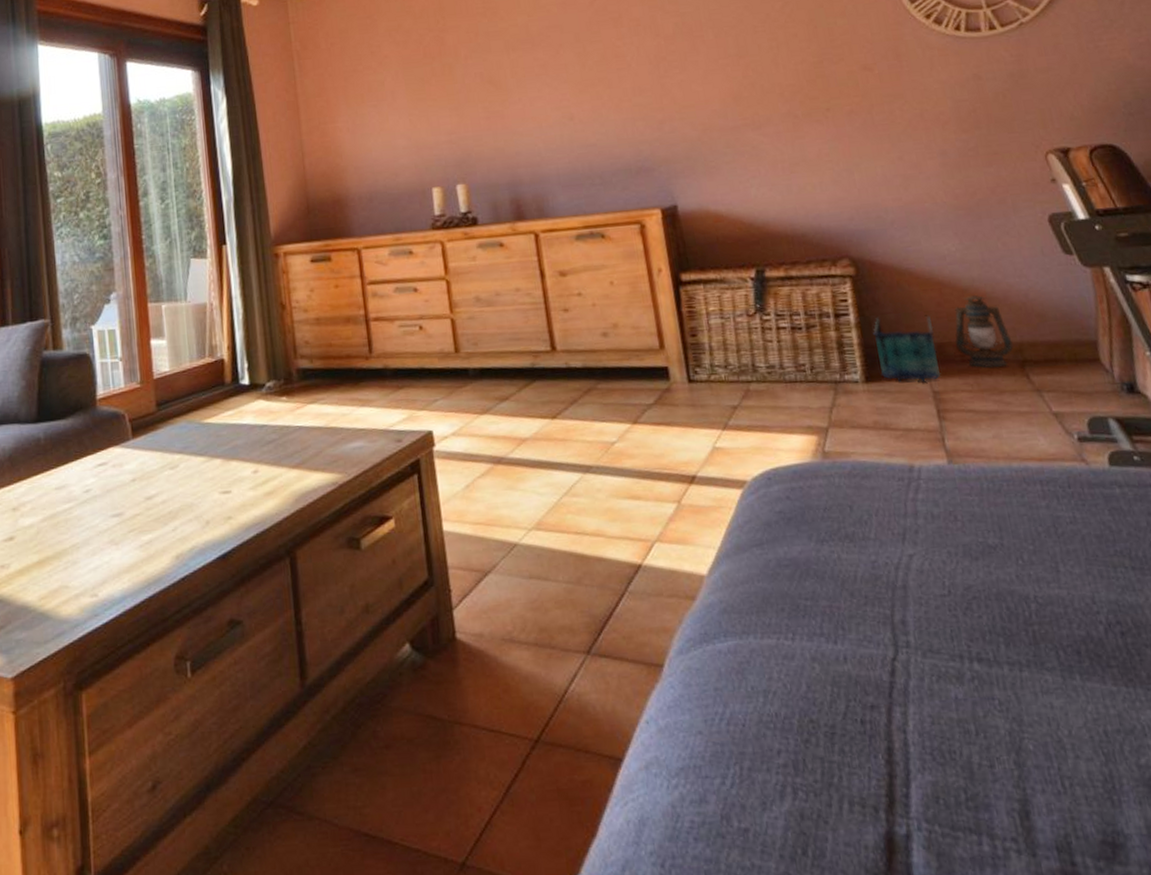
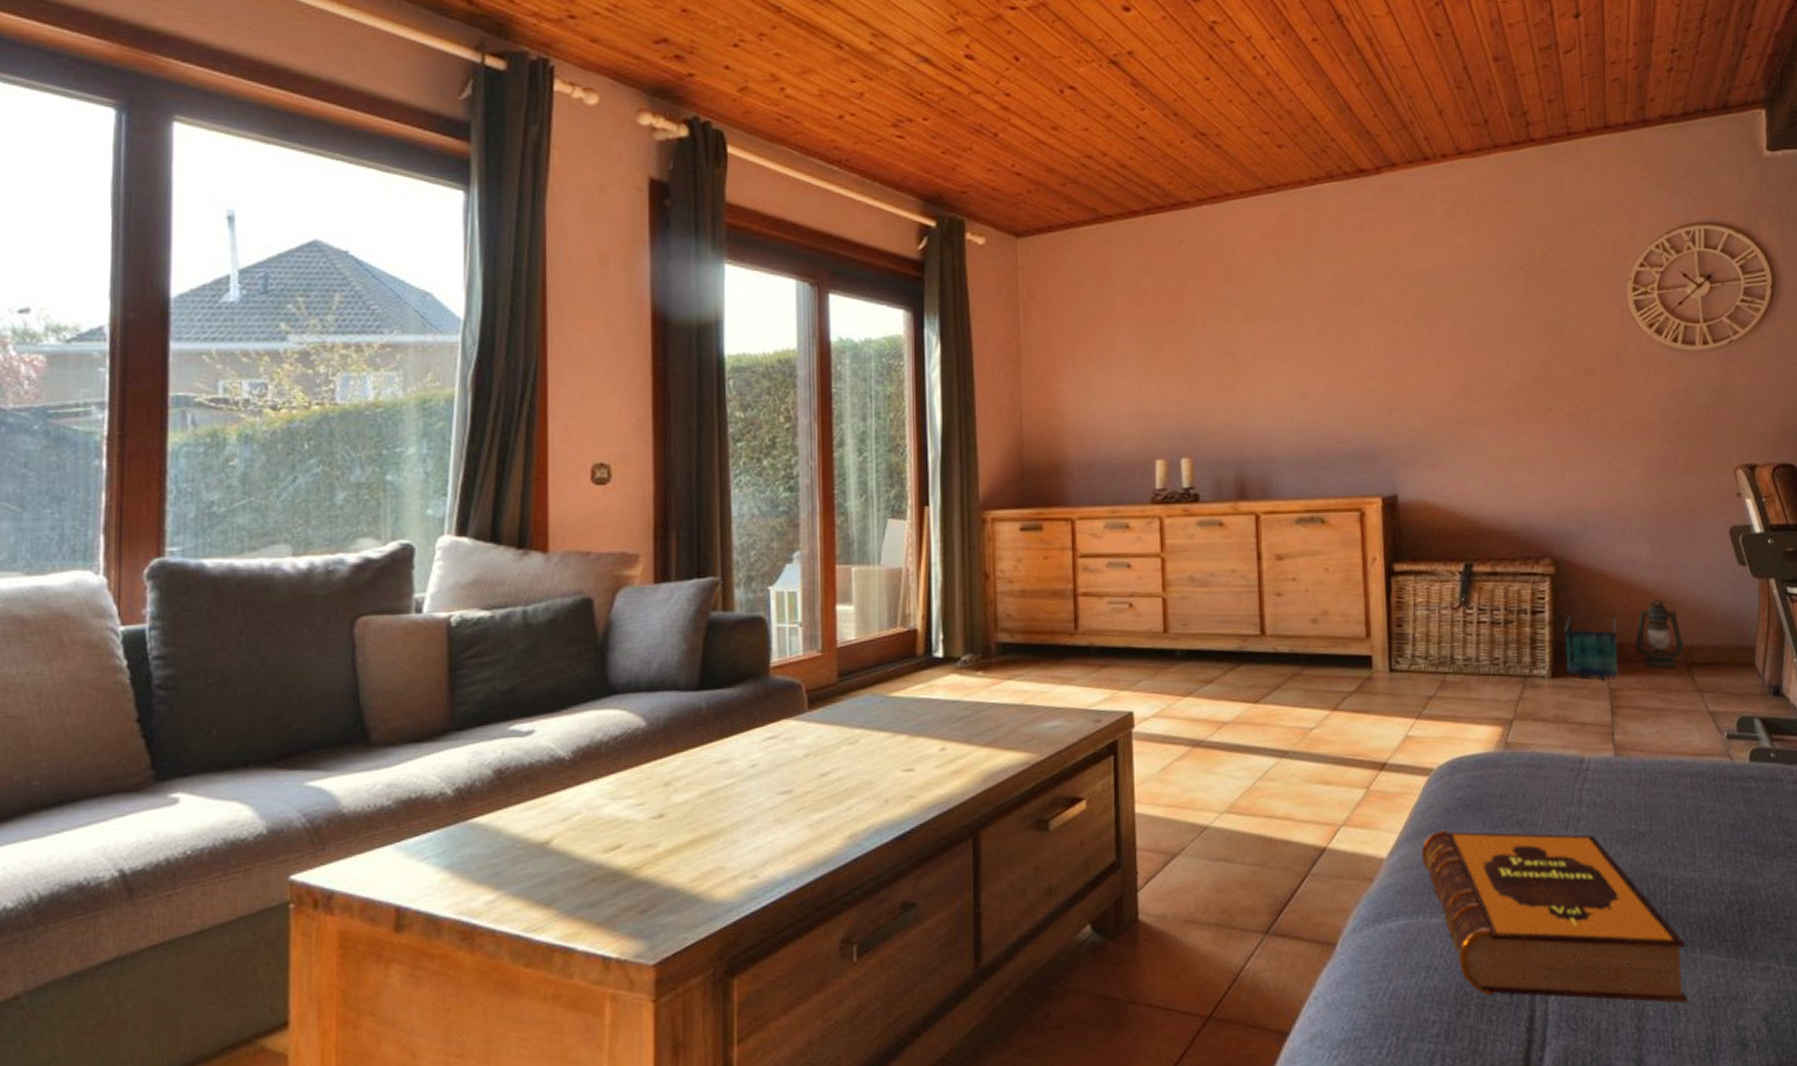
hardback book: none [743,544,1074,737] -> present [1421,829,1688,1003]

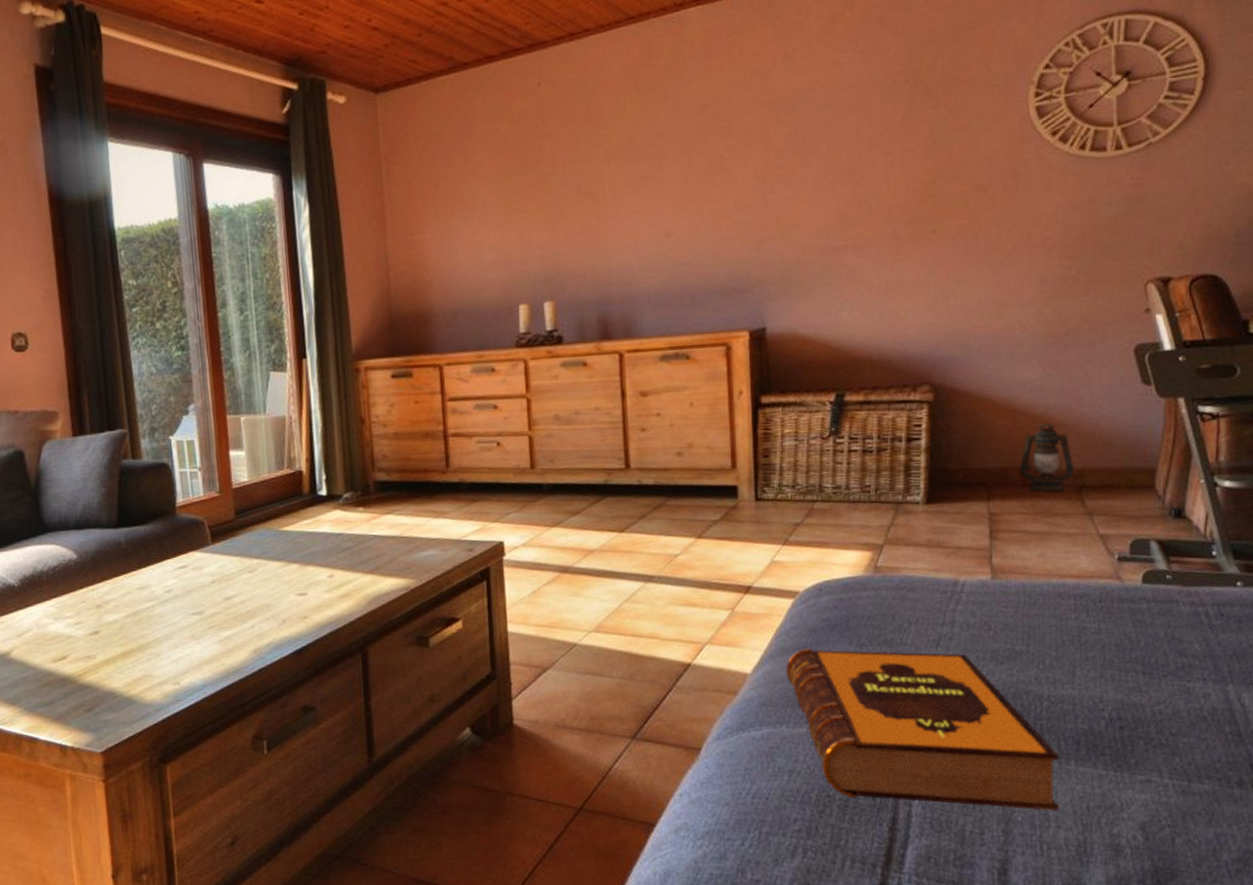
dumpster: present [1564,615,1619,680] -> none [941,441,1001,505]

